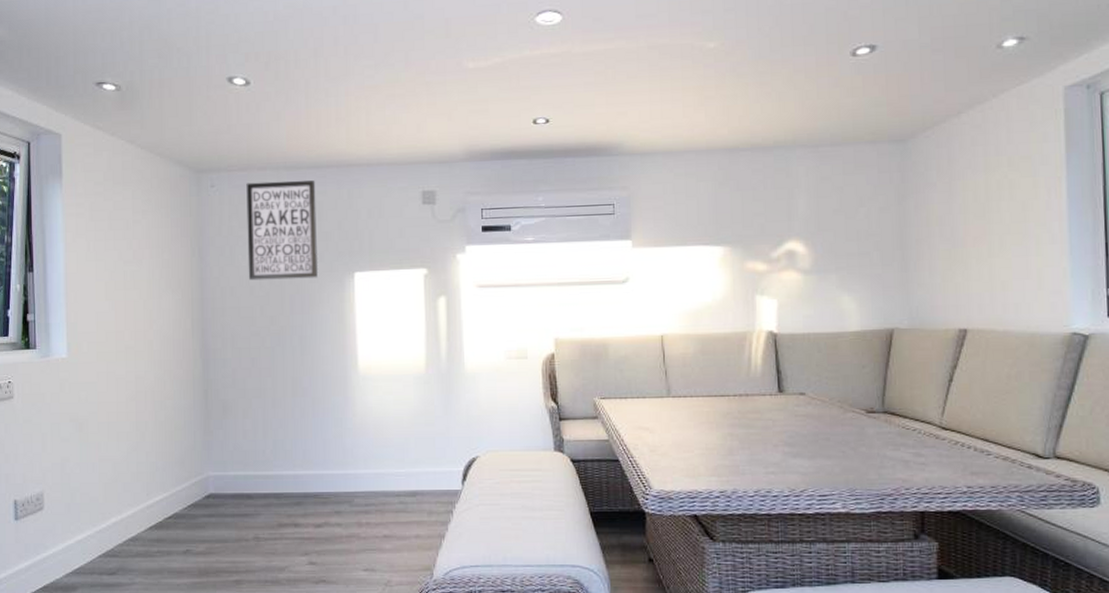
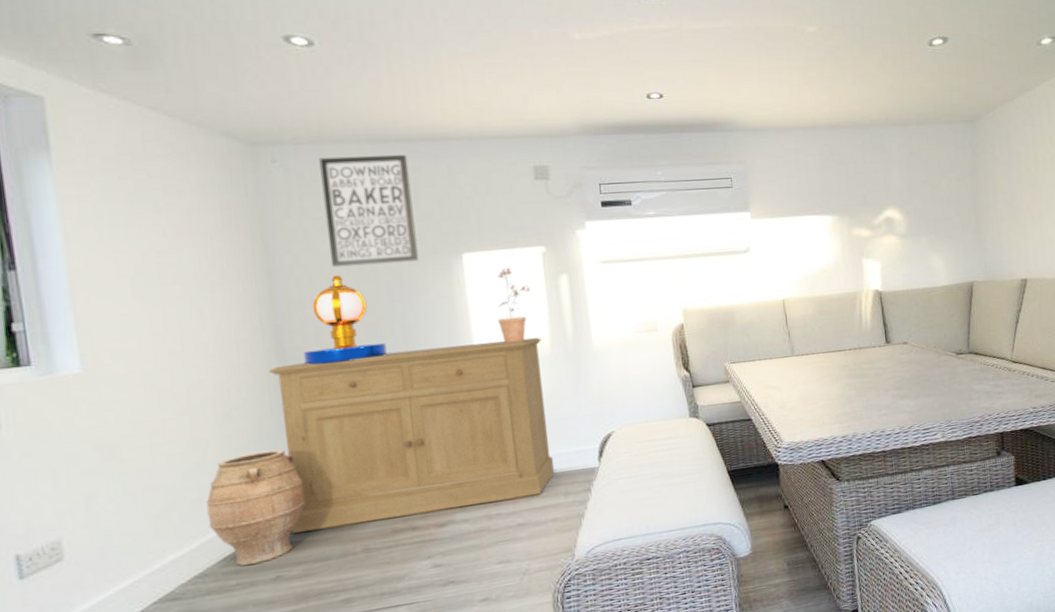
vase: none [141,438,213,537] -> present [206,449,306,566]
sideboard: none [195,356,421,514] -> present [269,337,555,533]
table lamp: none [221,287,286,366] -> present [303,274,387,365]
potted plant: none [380,287,411,360] -> present [497,267,531,344]

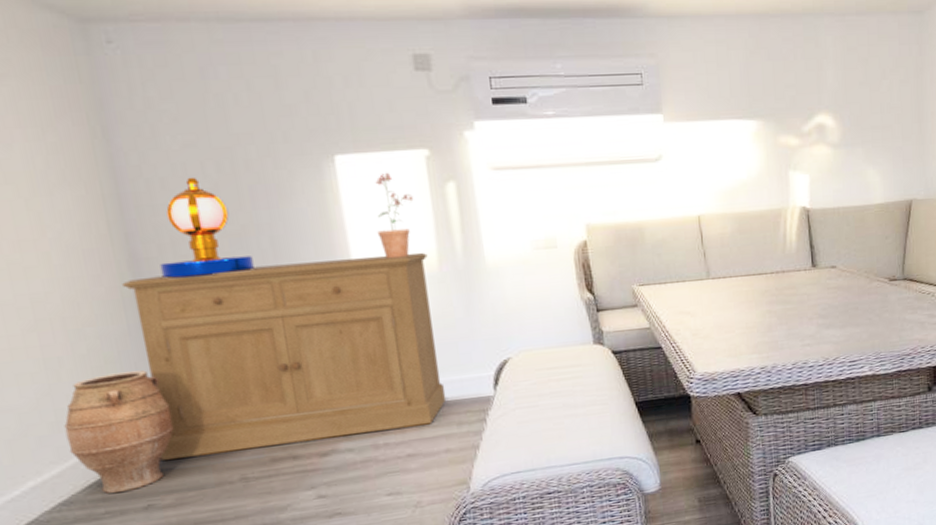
wall art: present [319,155,419,268] -> none [162,37,285,169]

